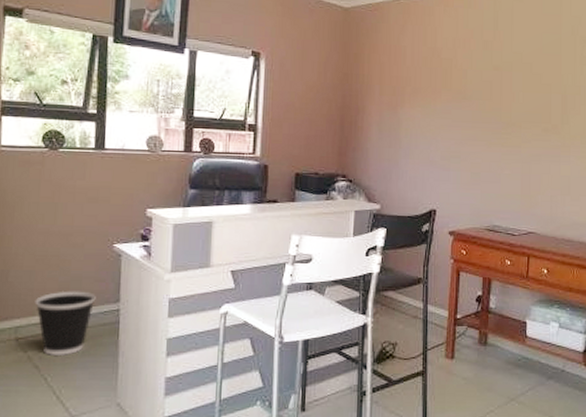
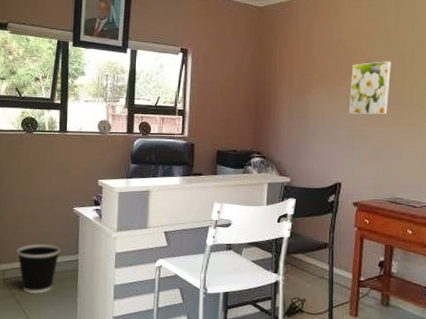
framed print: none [445,75,489,134] -> present [349,61,391,115]

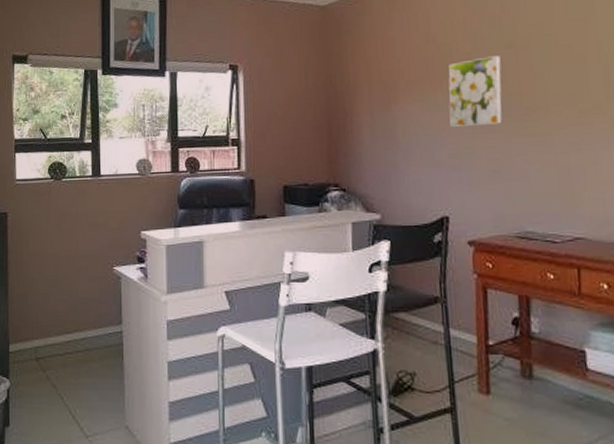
wastebasket: present [16,243,61,295] -> none [49,313,101,377]

